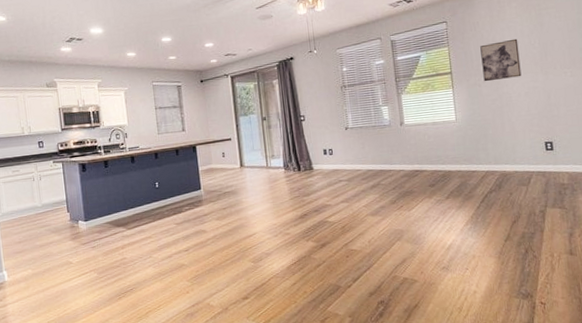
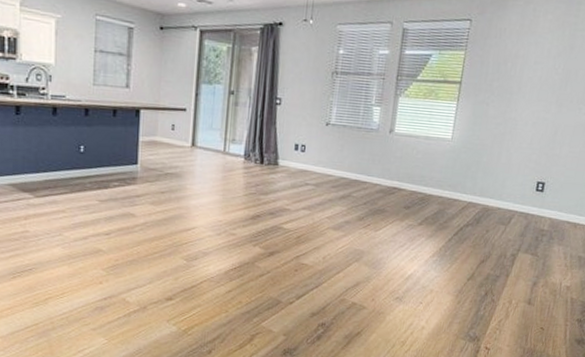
wall art: present [480,38,522,82] -> none [493,57,542,104]

